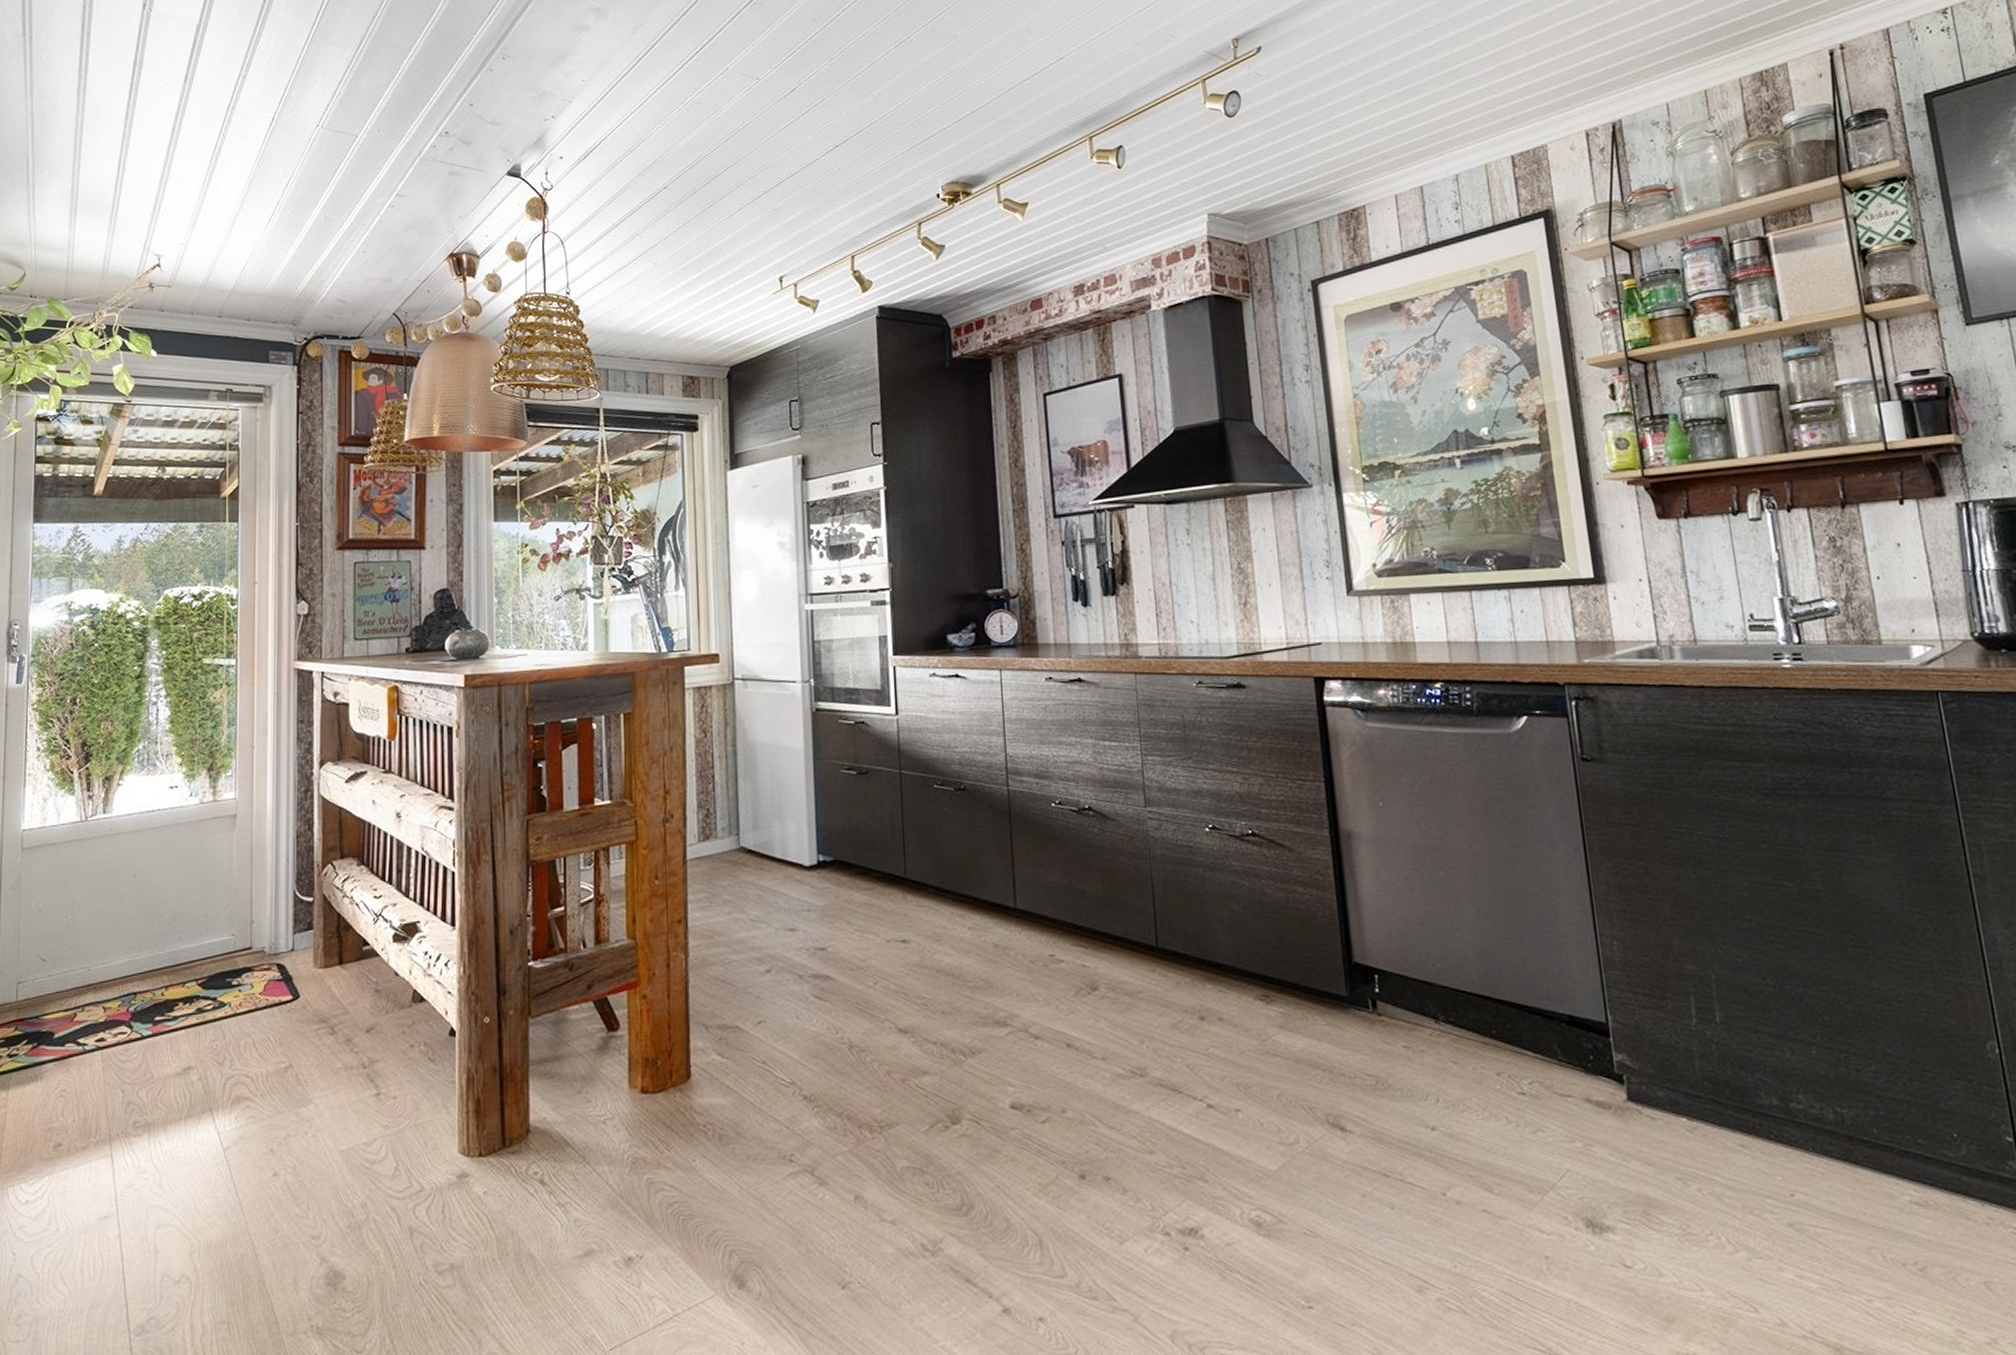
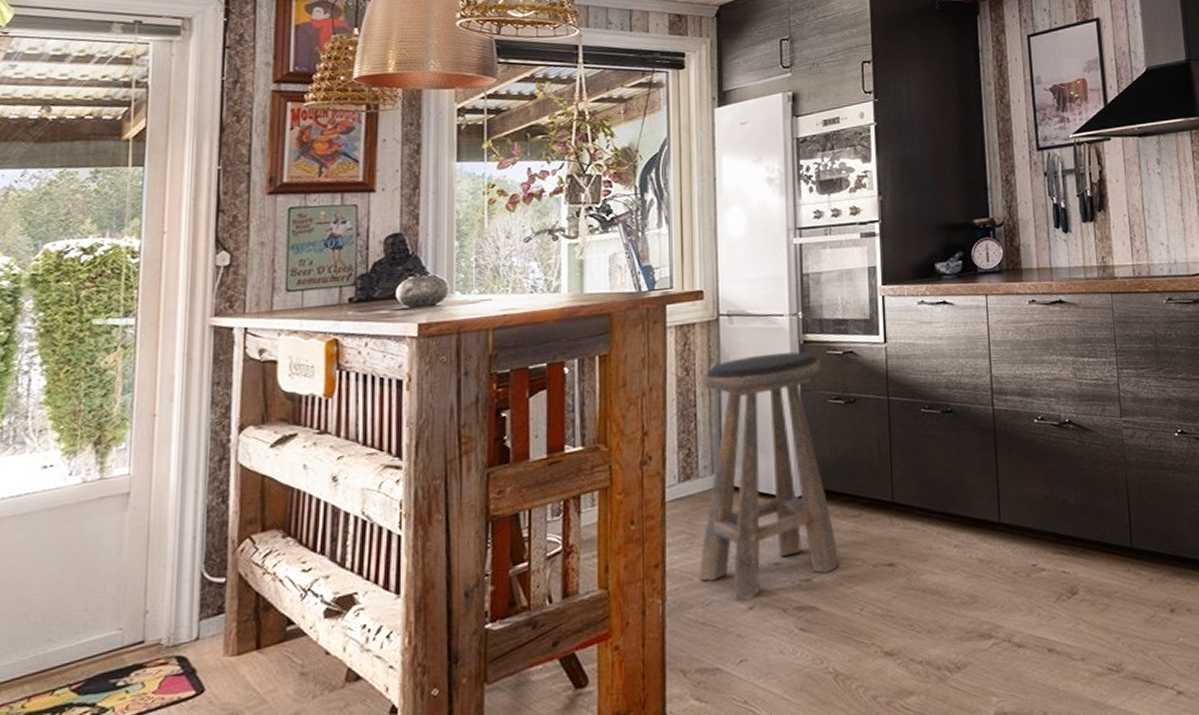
stool: none [718,719,853,963] -> present [698,352,840,601]

